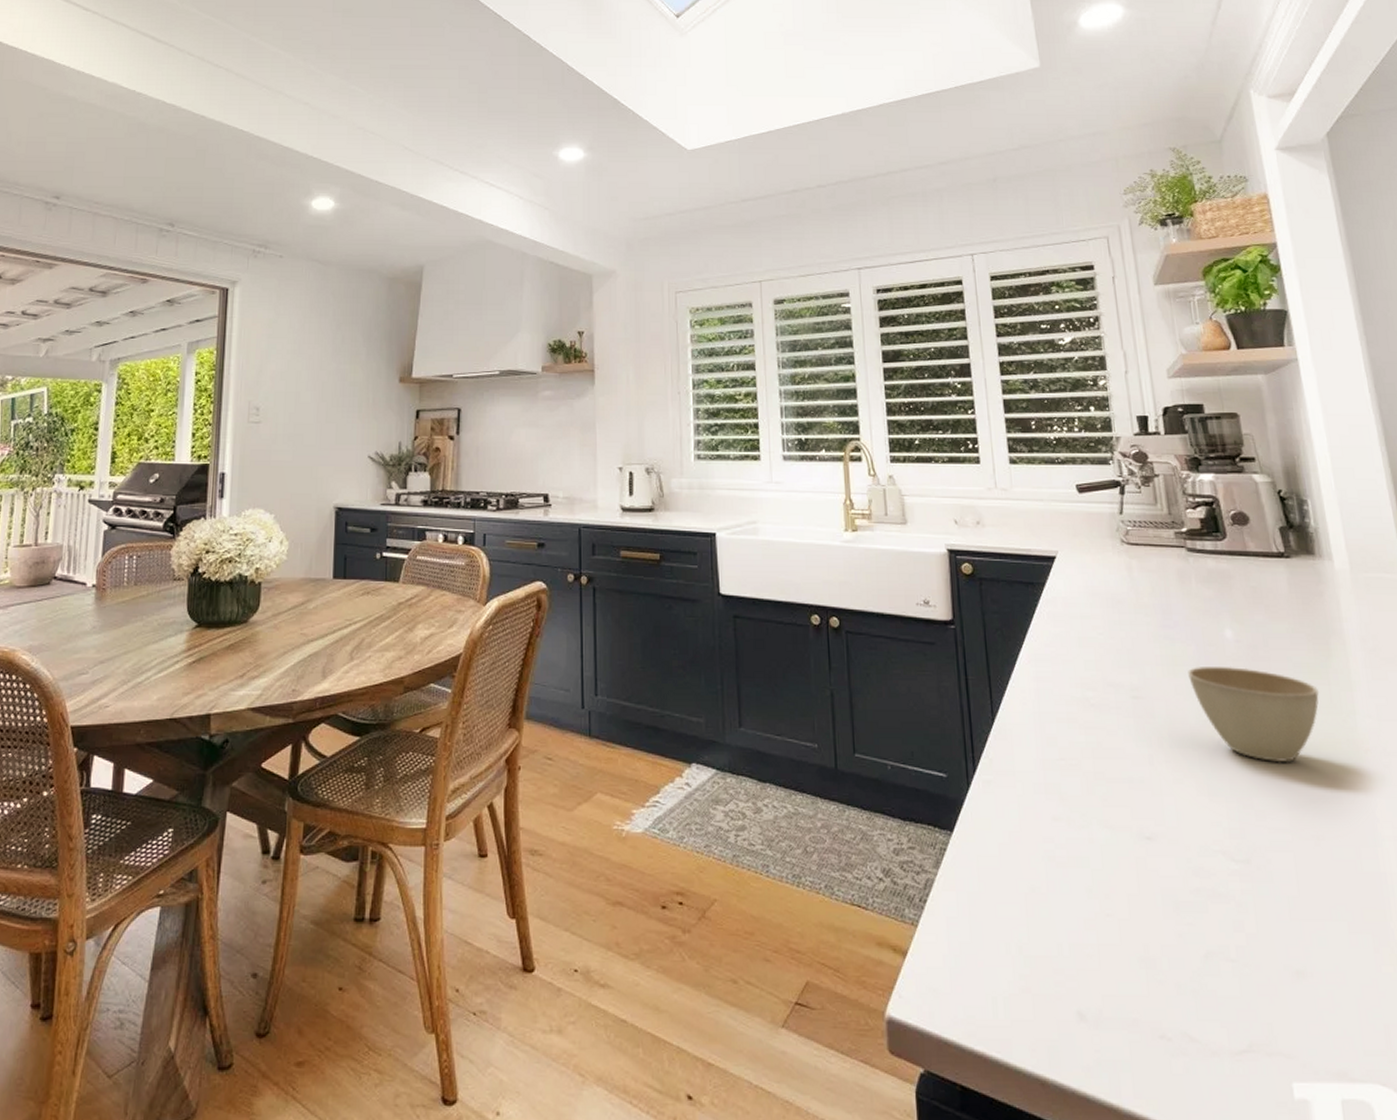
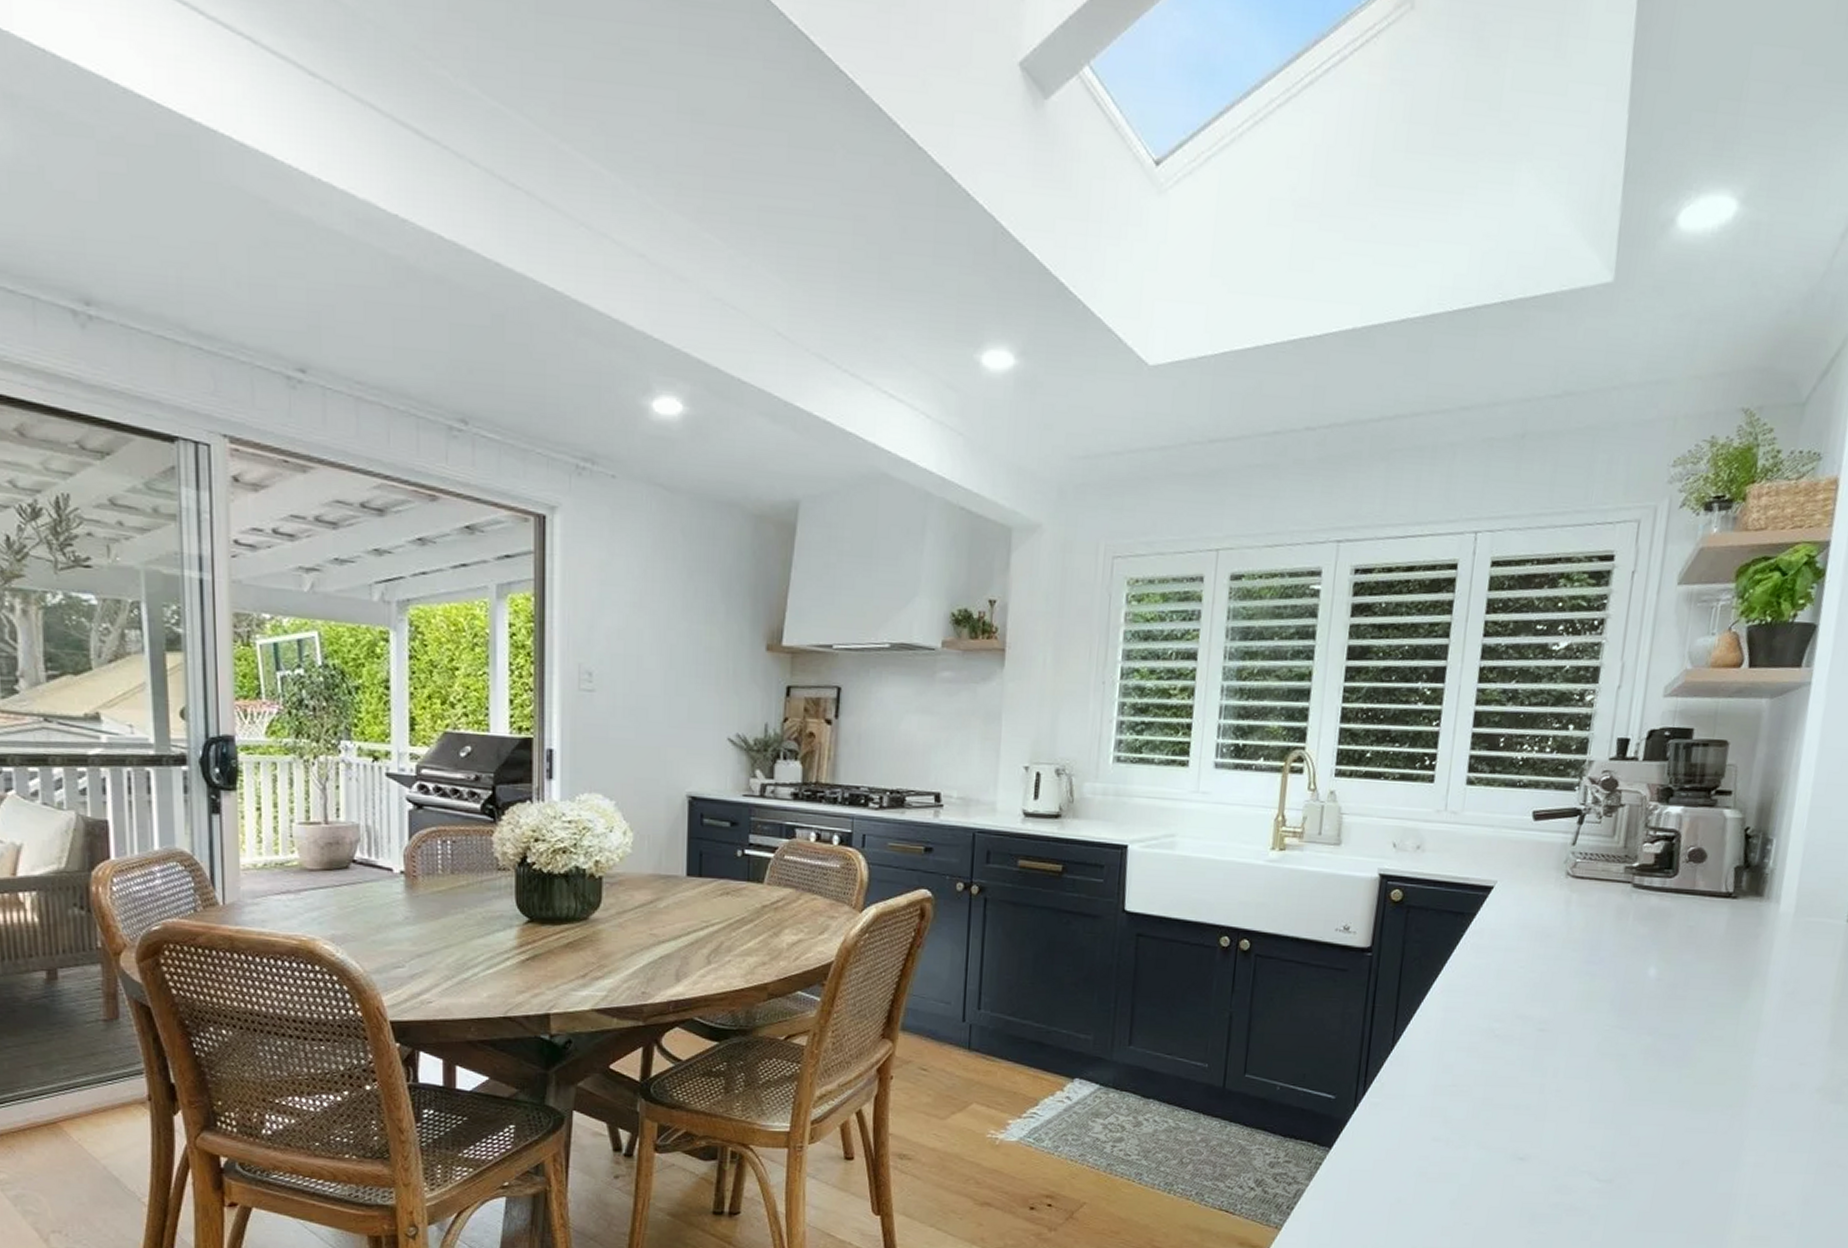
cup: present [1188,665,1319,763] -> none [1600,1002,1725,1095]

